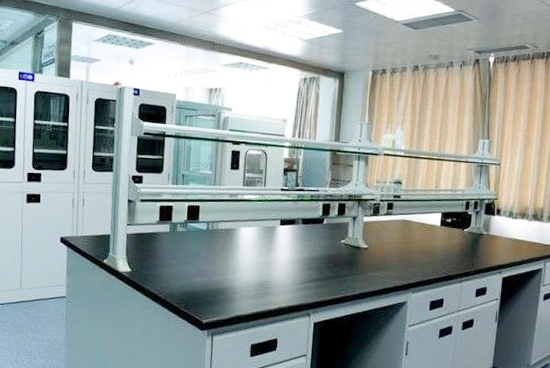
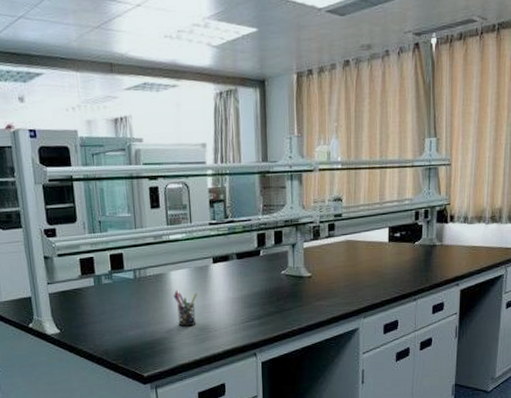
pen holder: none [240,245,263,281] -> present [173,290,198,327]

